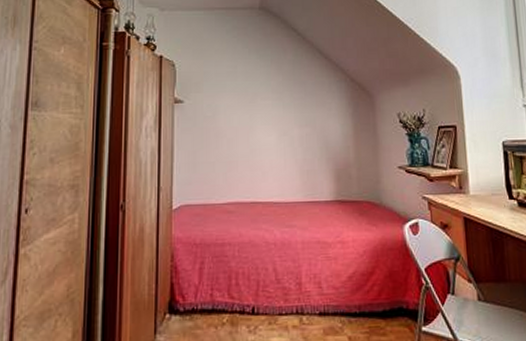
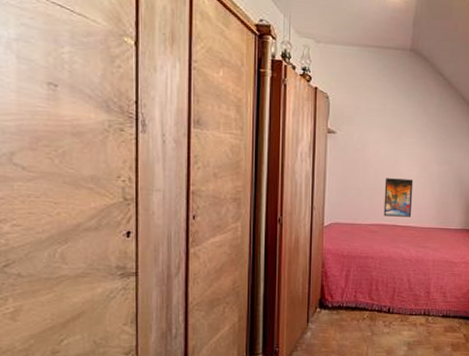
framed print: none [240,147,273,192] -> present [383,178,414,217]

